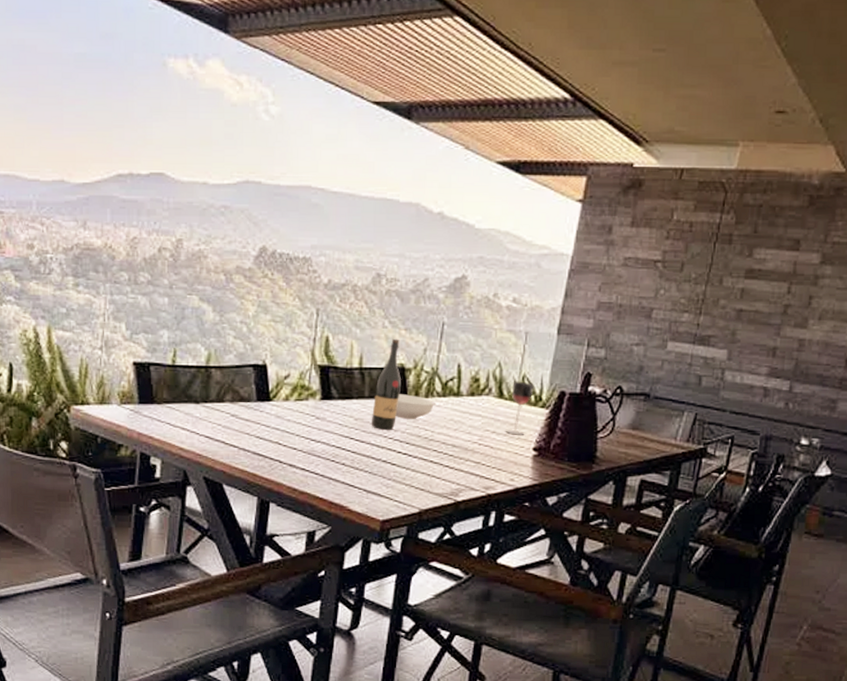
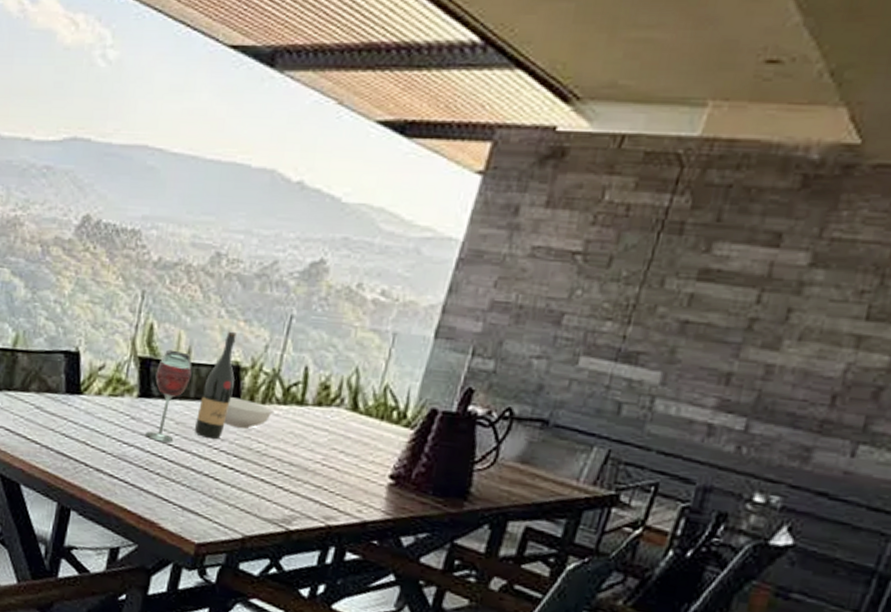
wineglass: none [330,357,365,437] -> present [146,349,192,443]
wineglass: present [505,381,534,436] -> none [356,392,398,459]

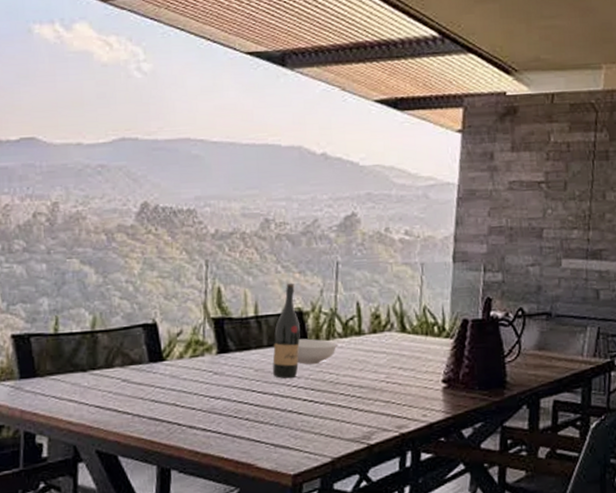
wineglass: present [146,349,192,443] -> none [230,307,262,390]

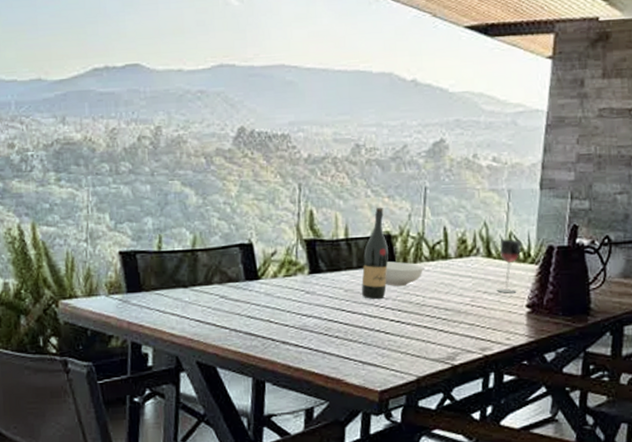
wineglass: none [412,313,436,370] -> present [496,239,522,294]

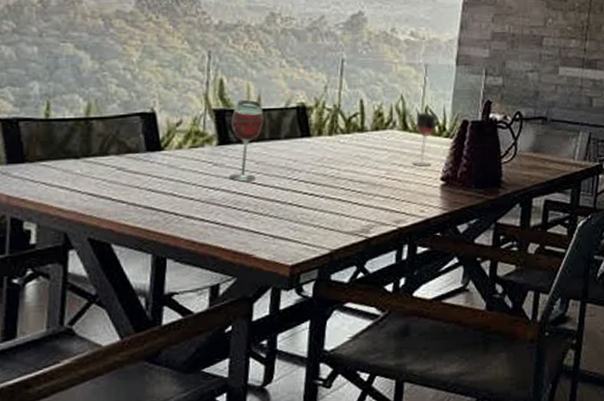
wineglass: none [321,229,352,309] -> present [230,99,264,182]
wine bottle: present [361,207,388,300] -> none [273,78,303,172]
bowl: present [385,261,424,287] -> none [299,133,340,159]

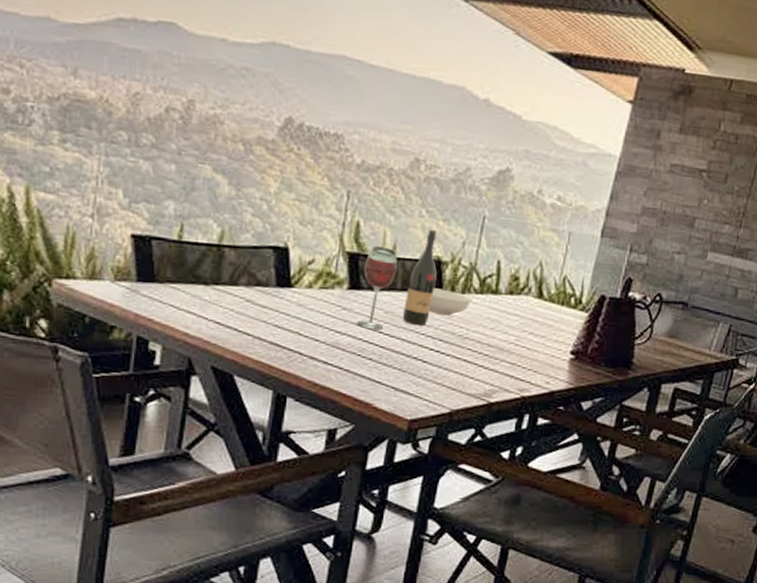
wine bottle: none [273,78,303,172] -> present [402,229,437,326]
bowl: none [299,133,340,159] -> present [429,288,472,316]
wineglass: present [412,113,437,167] -> none [543,282,575,339]

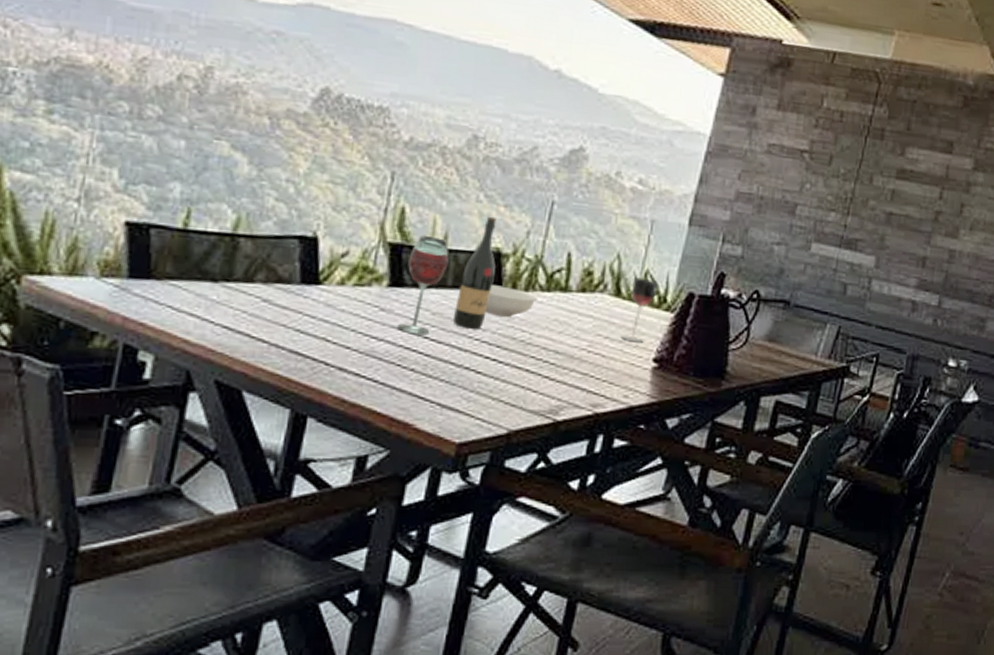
wineglass: none [543,282,575,339] -> present [620,277,658,344]

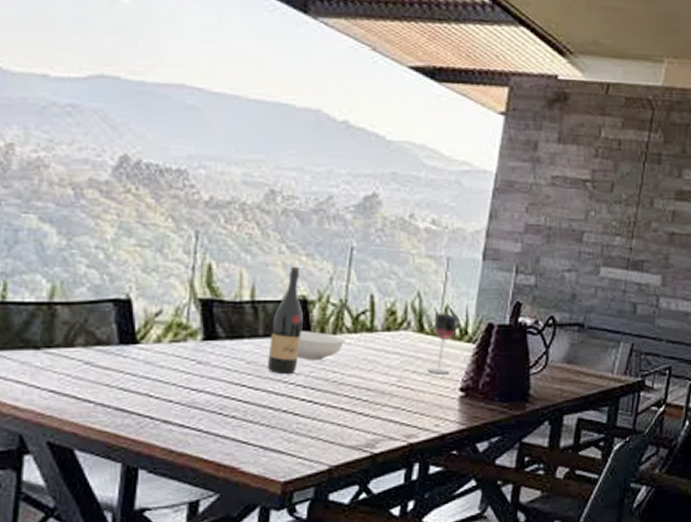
wineglass: present [398,235,449,335] -> none [216,289,258,384]

